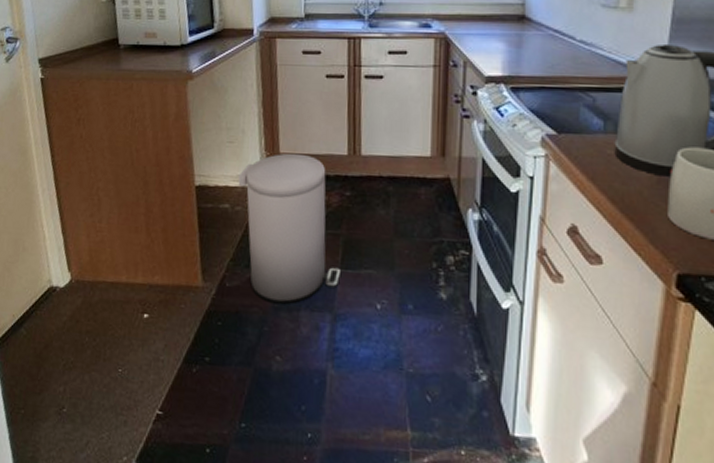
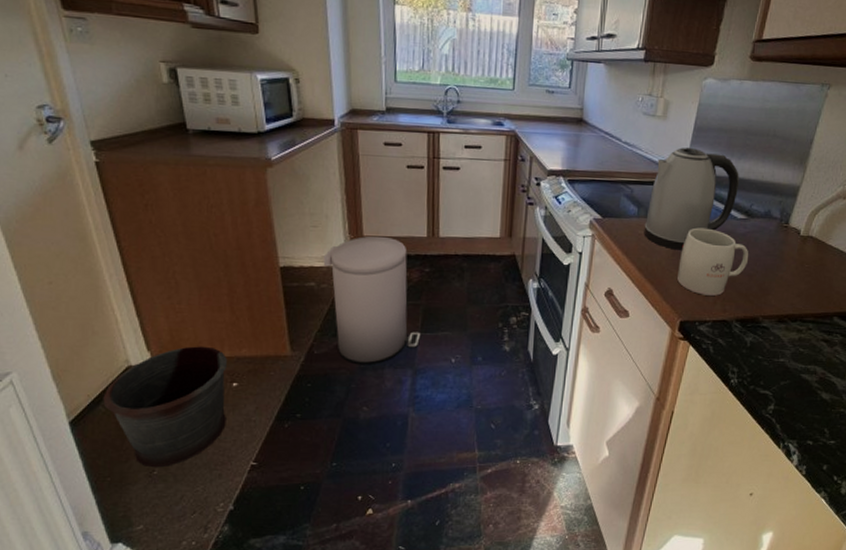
bucket: none [25,269,140,405] -> present [103,346,227,468]

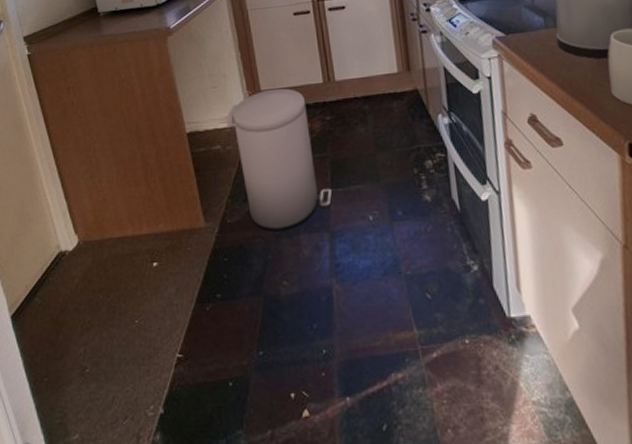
bucket: present [103,346,227,468] -> none [39,224,150,365]

